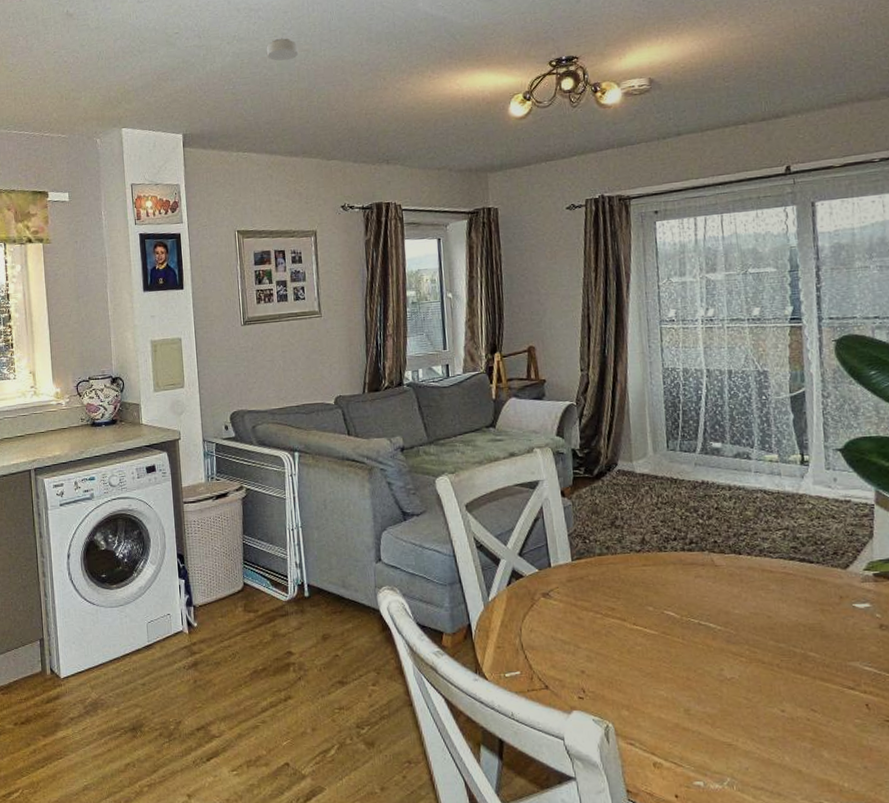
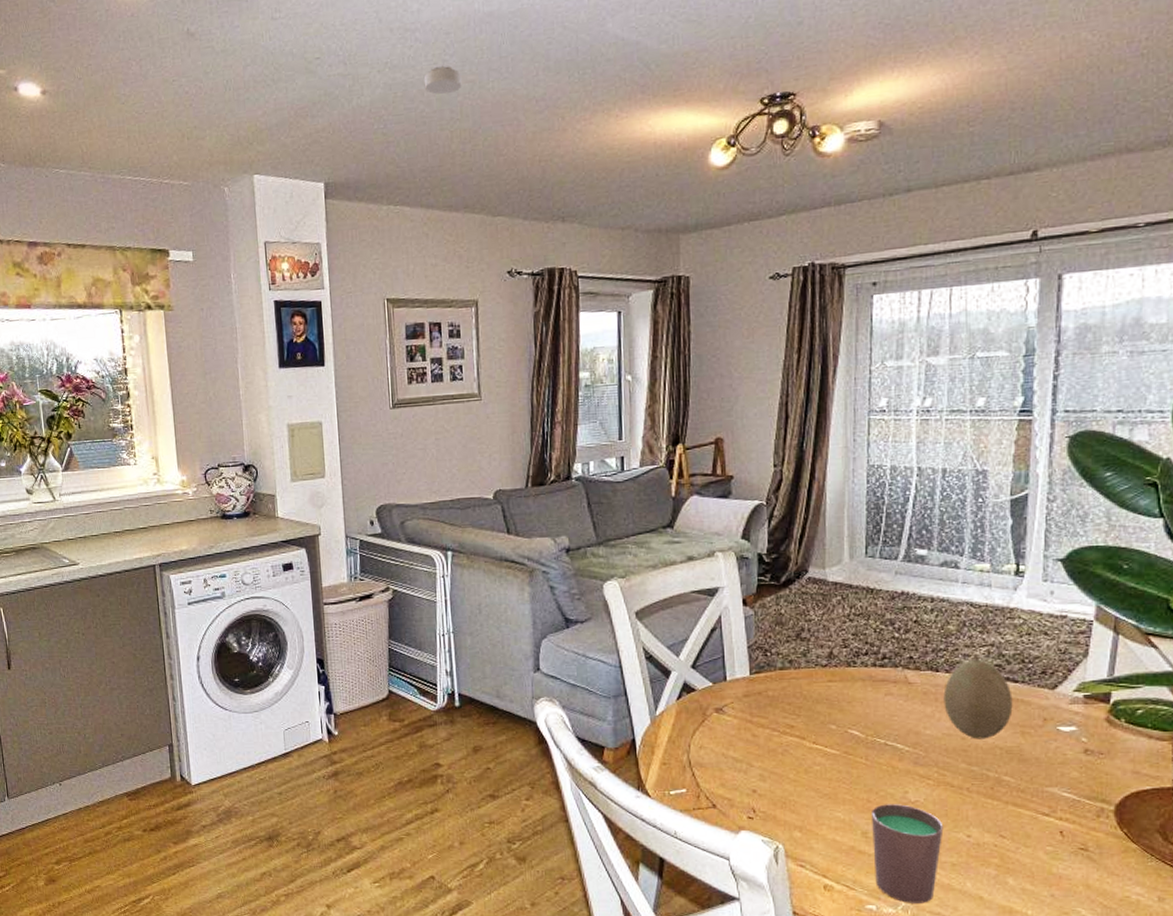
cup: none [692,681,760,779] -> present [872,804,944,903]
decorative egg: none [747,542,811,618] -> present [943,659,1013,739]

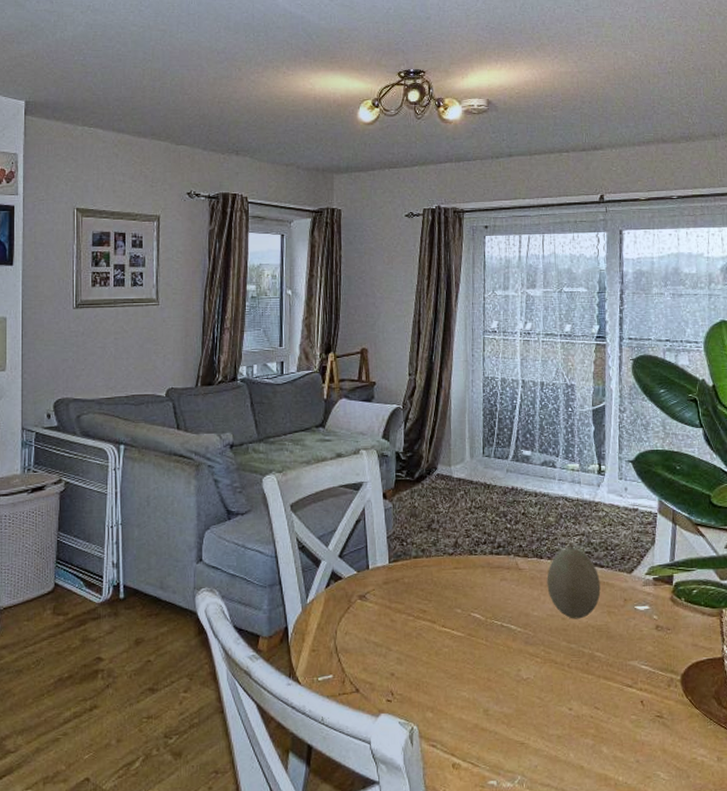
smoke detector: present [423,65,462,94] -> none [121,14,155,37]
cup: present [872,804,944,903] -> none [492,681,550,777]

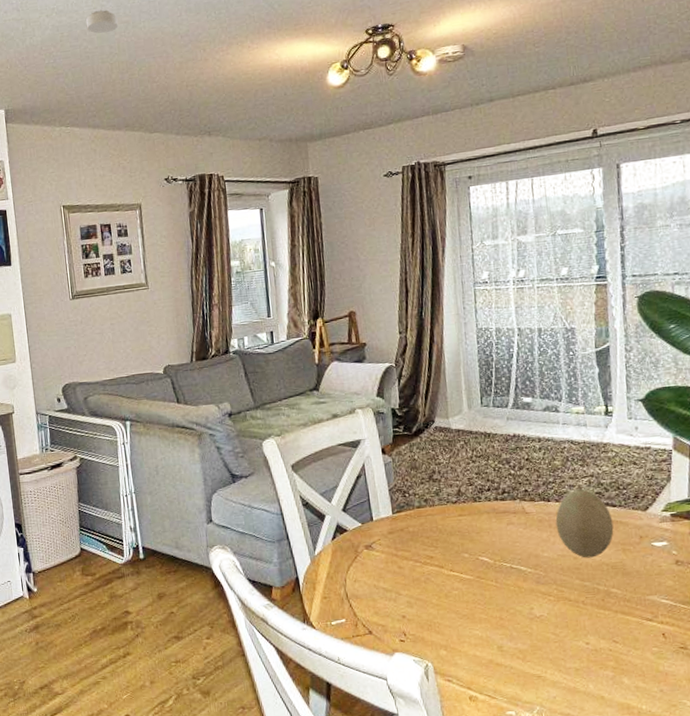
smoke detector: none [121,14,155,37] -> present [85,9,118,34]

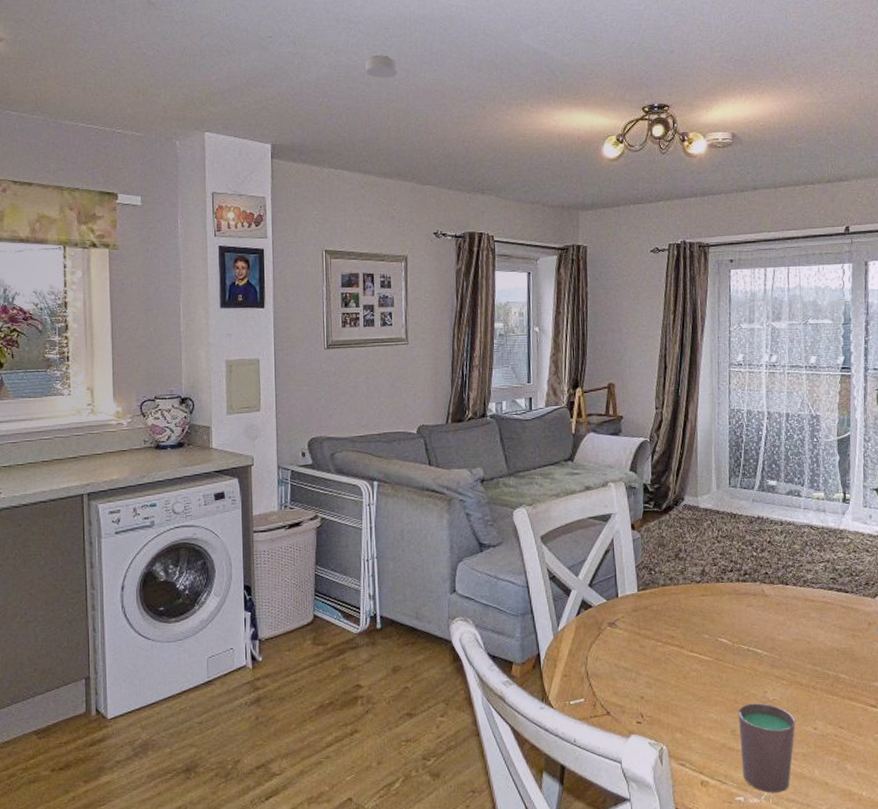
cup: none [504,619,566,707] -> present [739,703,796,793]
decorative egg: present [555,488,614,558] -> none [792,573,845,643]

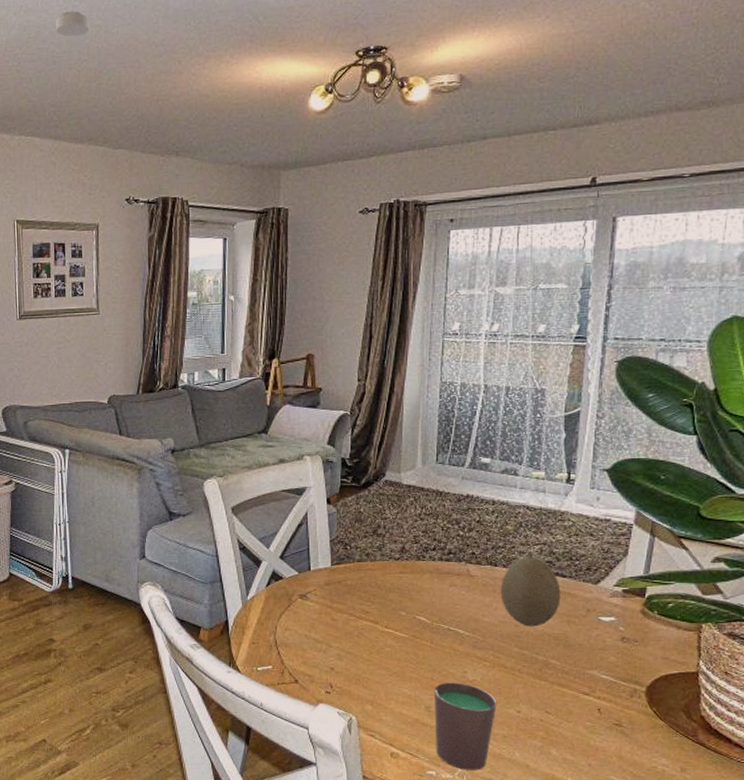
decorative egg: none [792,573,845,643] -> present [500,556,561,627]

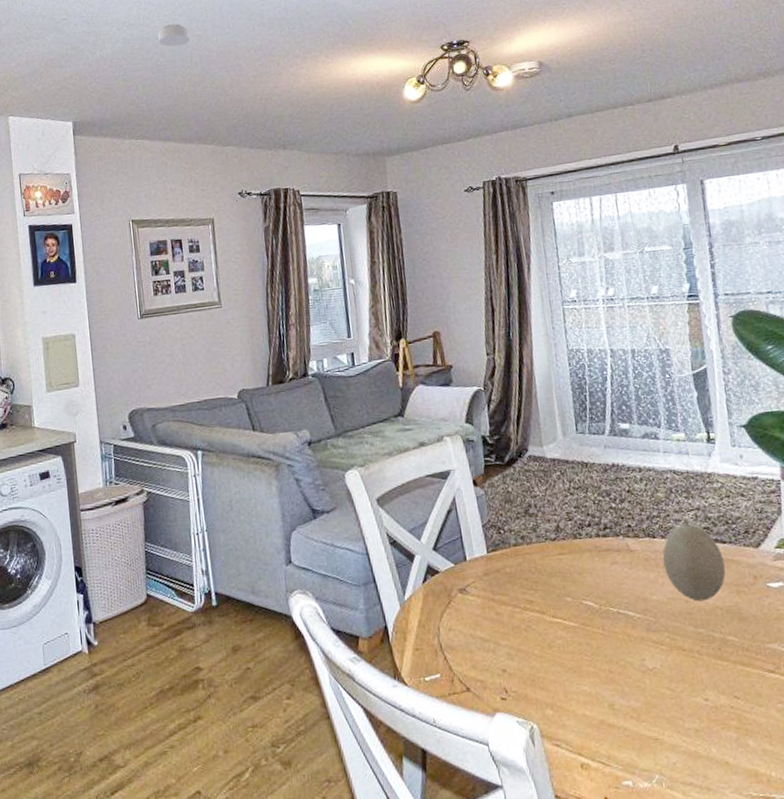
cup: present [435,682,497,770] -> none [615,672,684,775]

